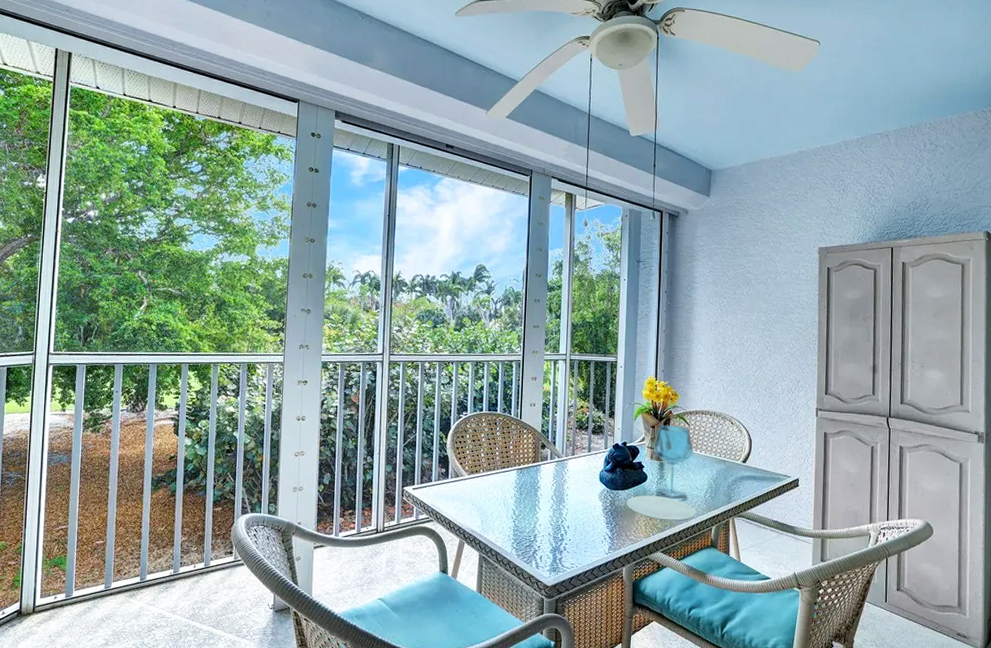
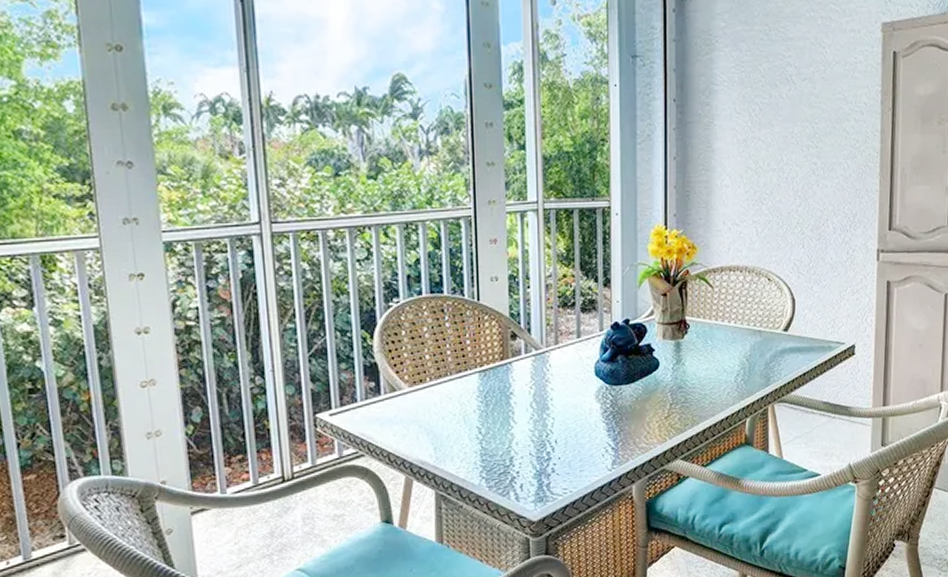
plate: present [626,495,696,522] -> none [633,386,725,419]
wine glass: present [653,425,693,501] -> none [666,290,719,391]

